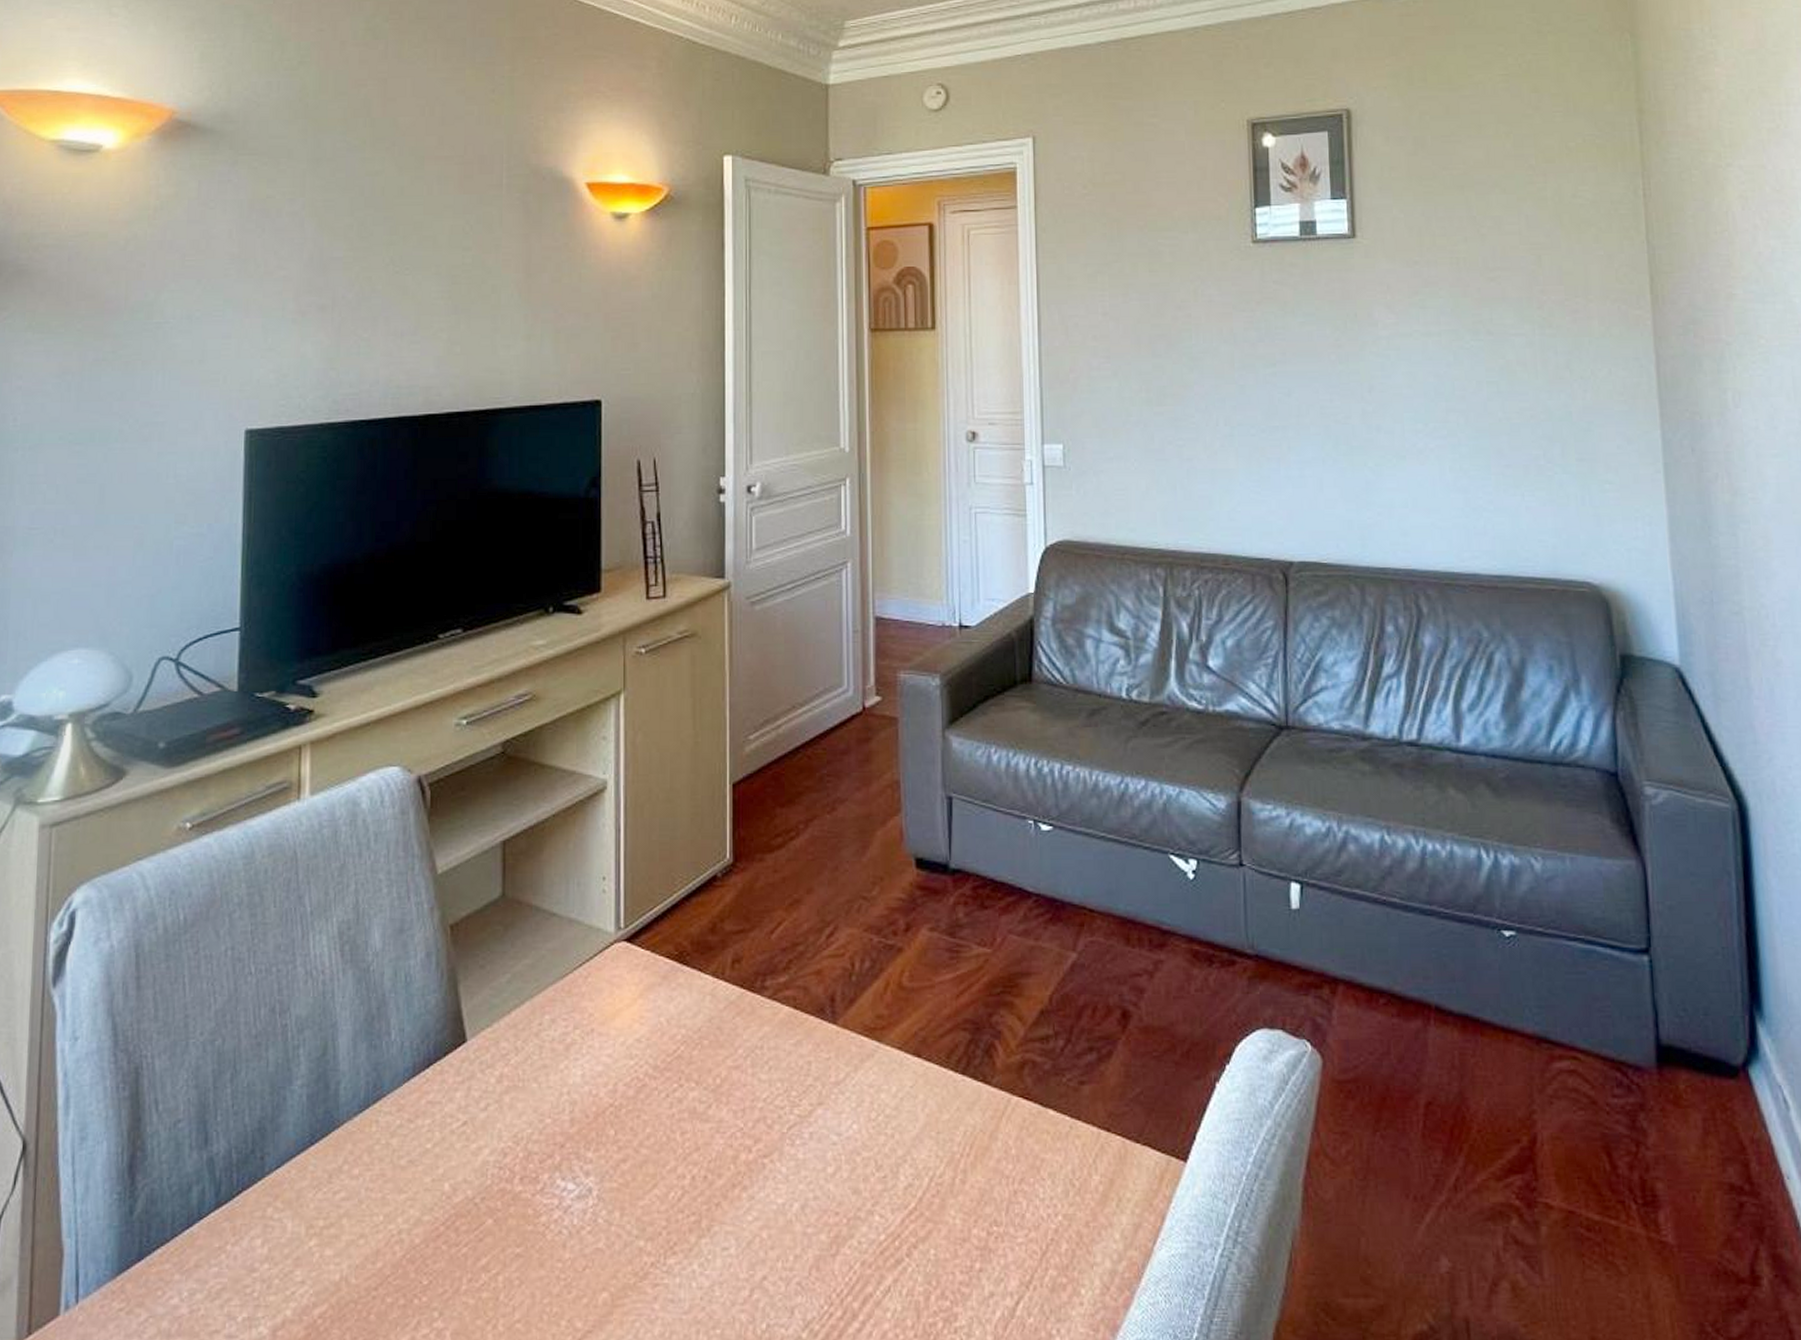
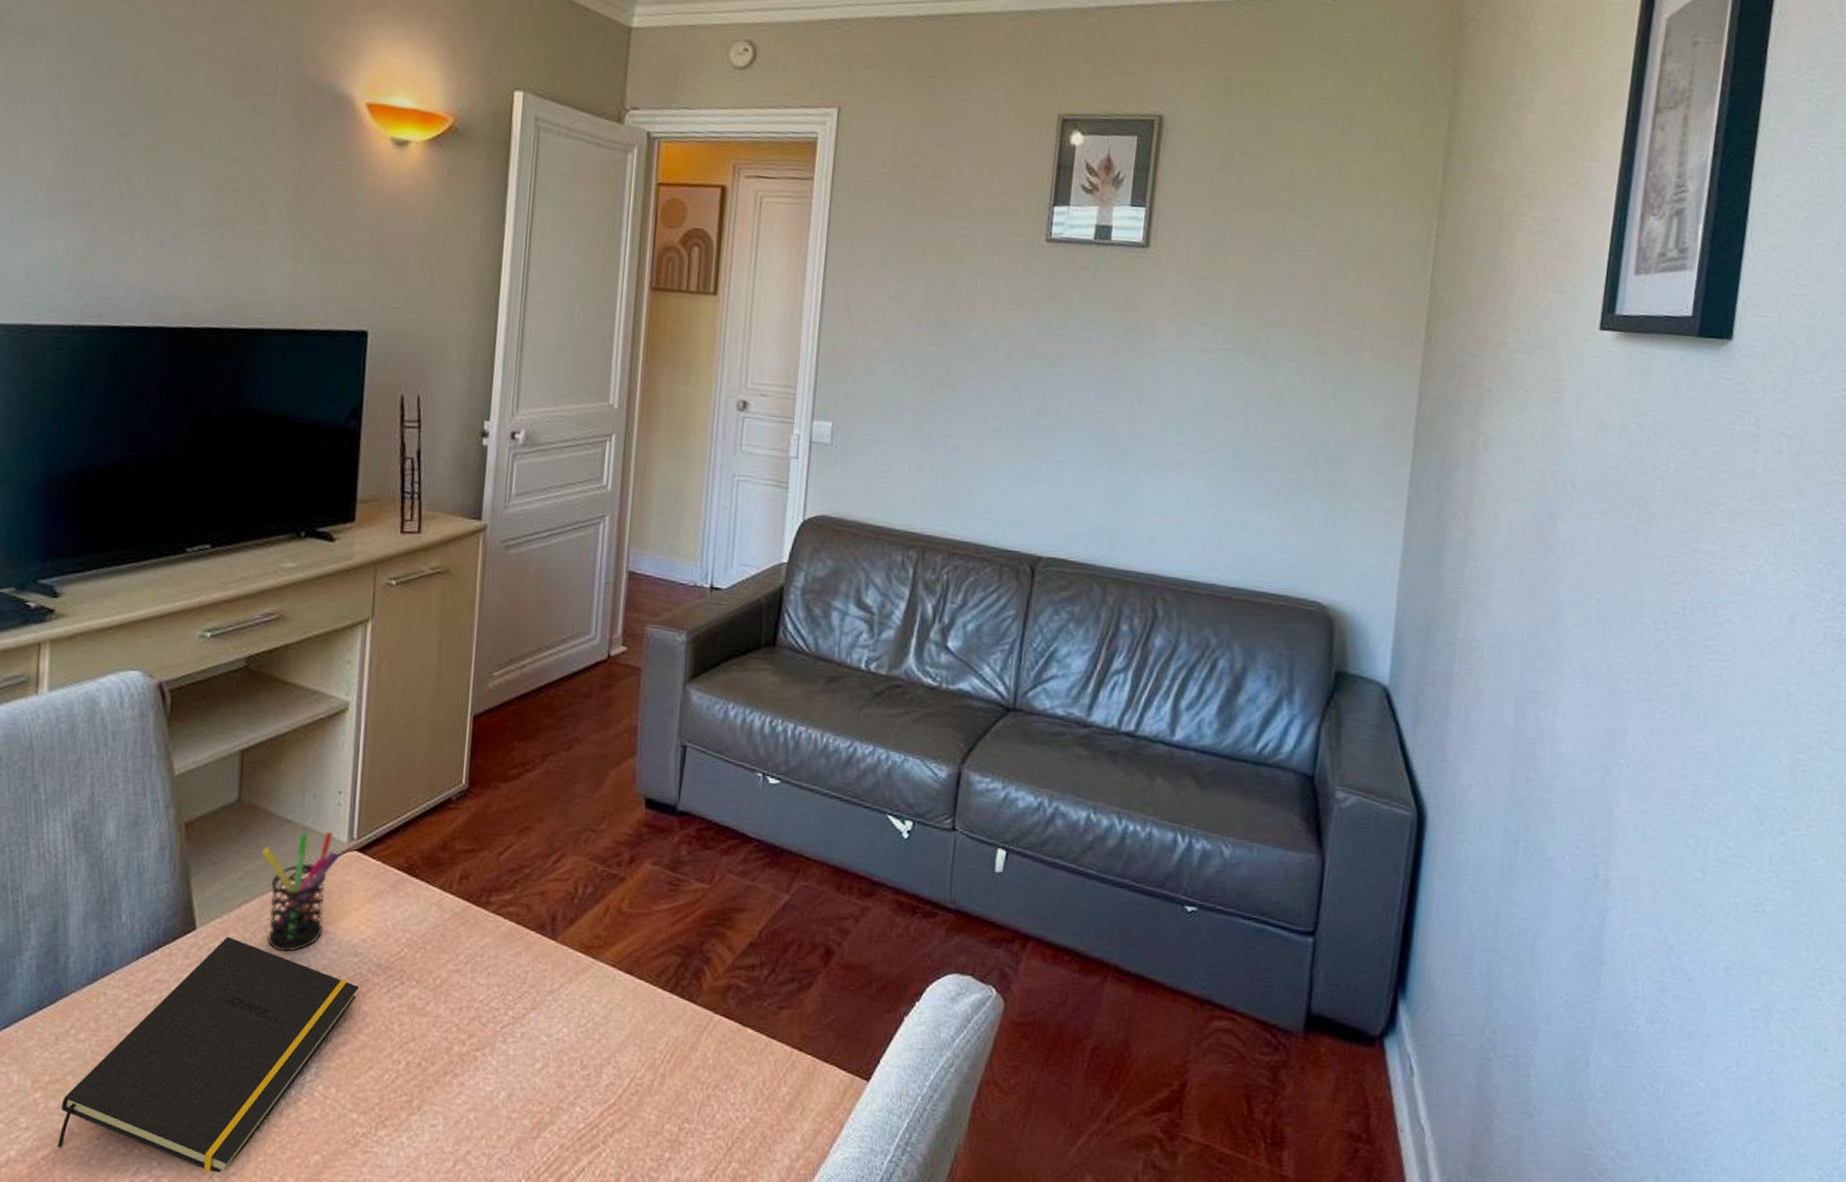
notepad: none [334,1047,636,1320] -> present [57,936,359,1173]
pen holder: none [529,922,607,1059] -> present [262,831,339,952]

